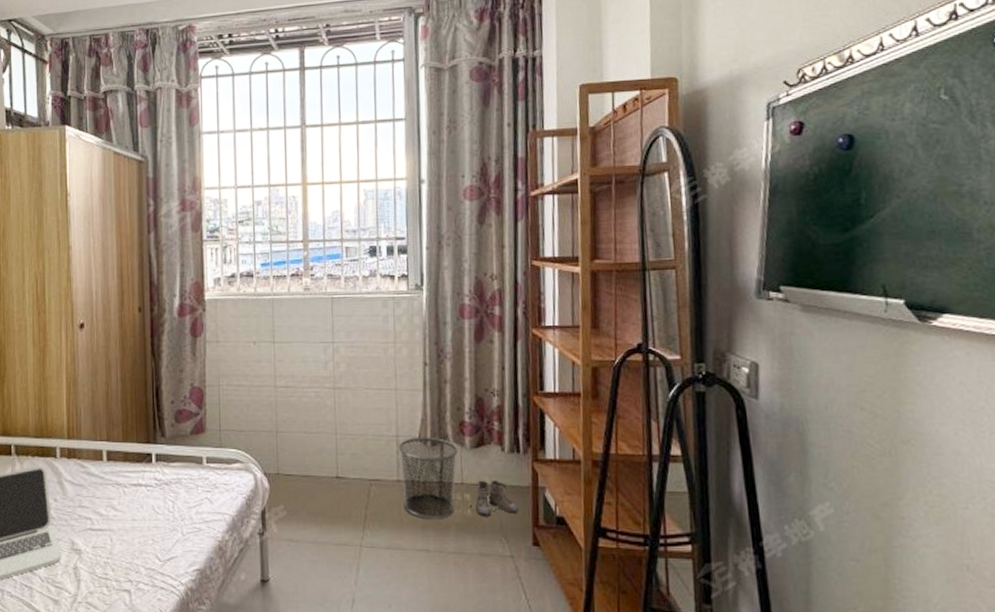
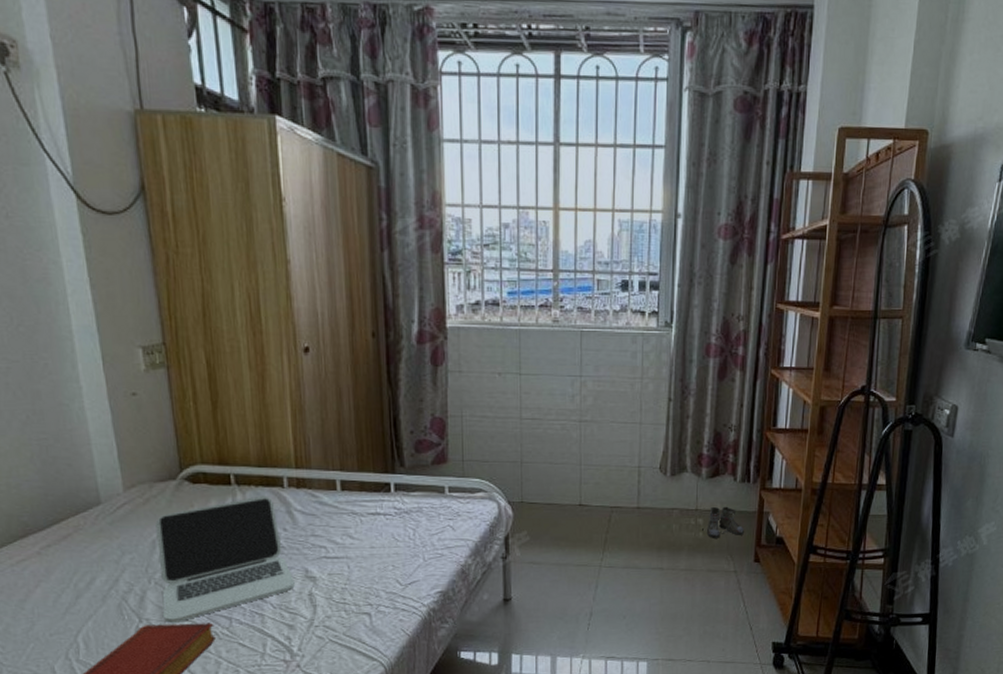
waste bin: present [398,437,459,520] -> none [639,467,695,542]

